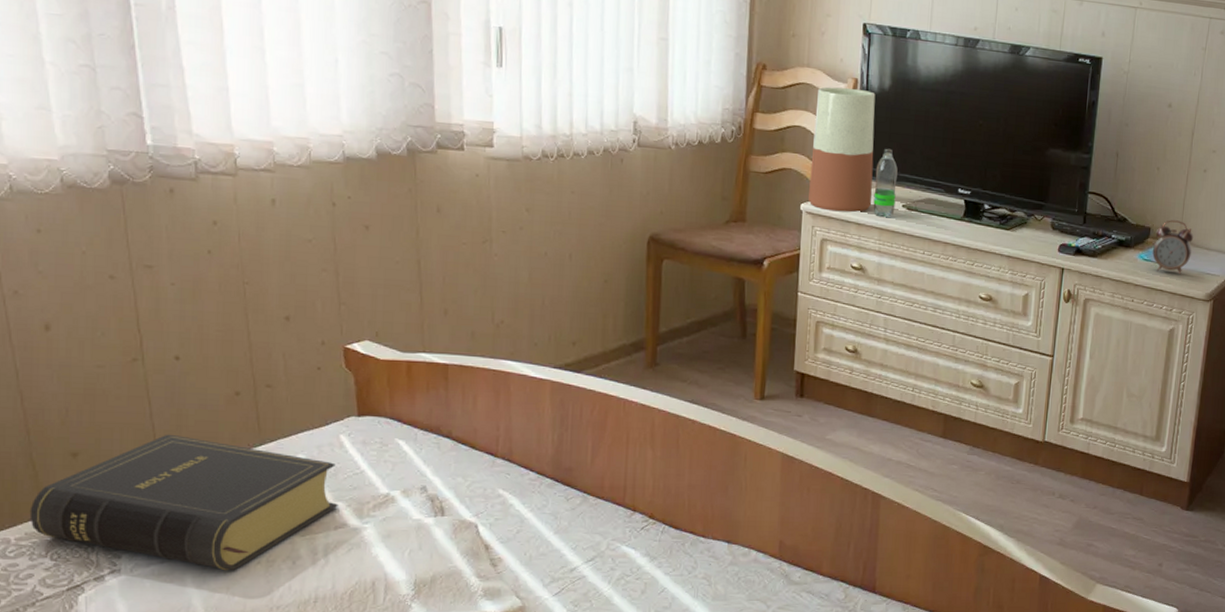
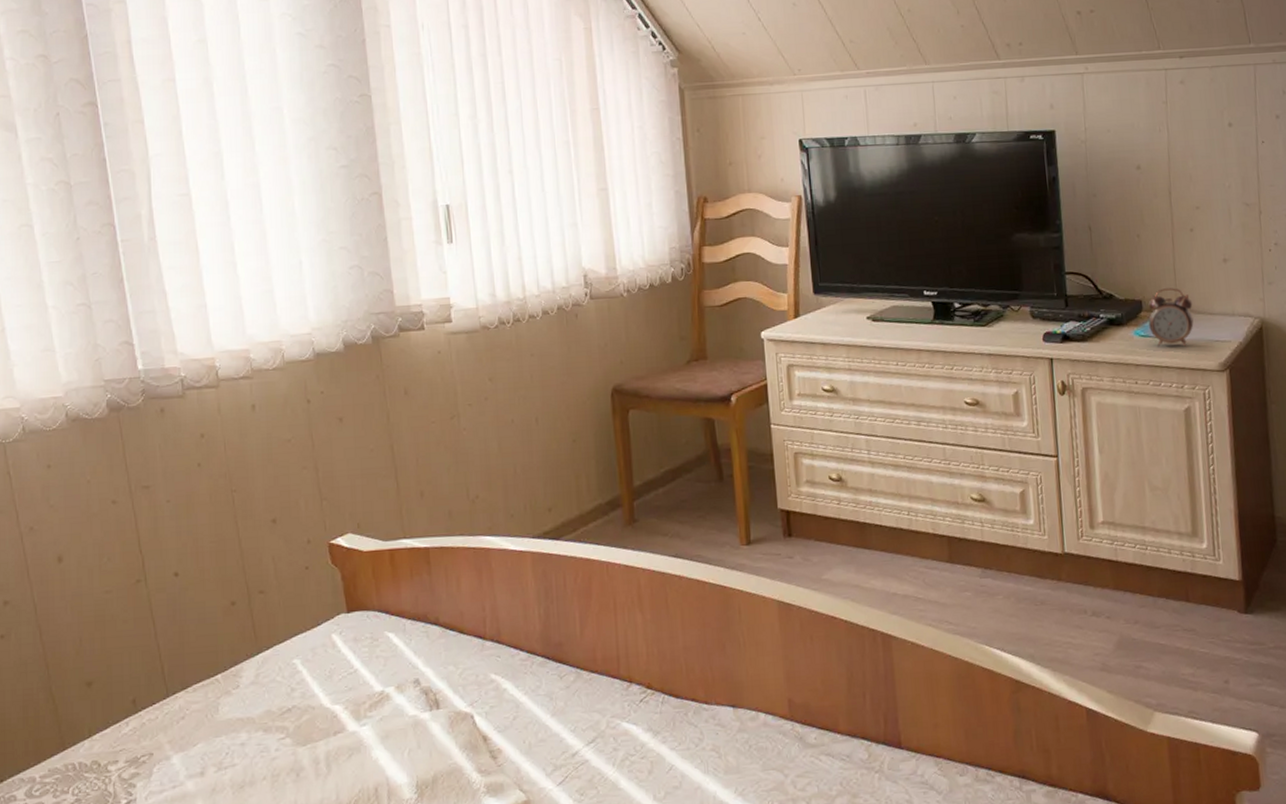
book: present [29,434,338,571] -> none [51,652,336,791]
vase: present [808,86,876,213] -> none [762,206,835,335]
bottle: present [873,148,898,218] -> none [833,260,860,334]

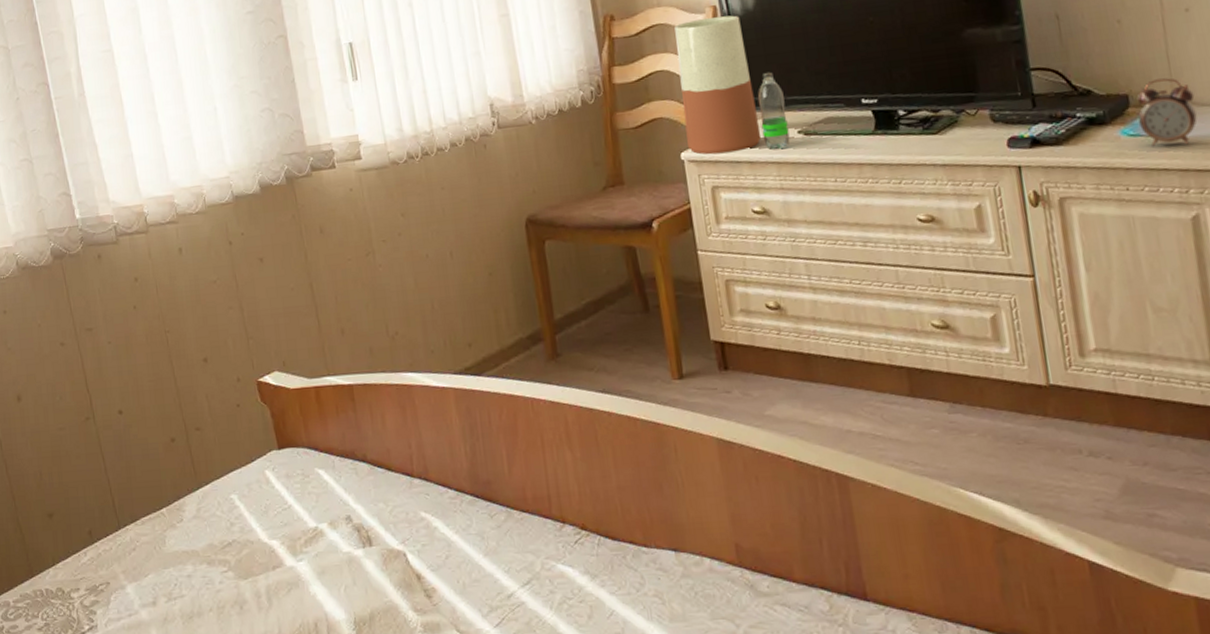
vase: none [762,206,835,335] -> present [674,15,762,155]
bottle: none [833,260,860,334] -> present [757,72,790,151]

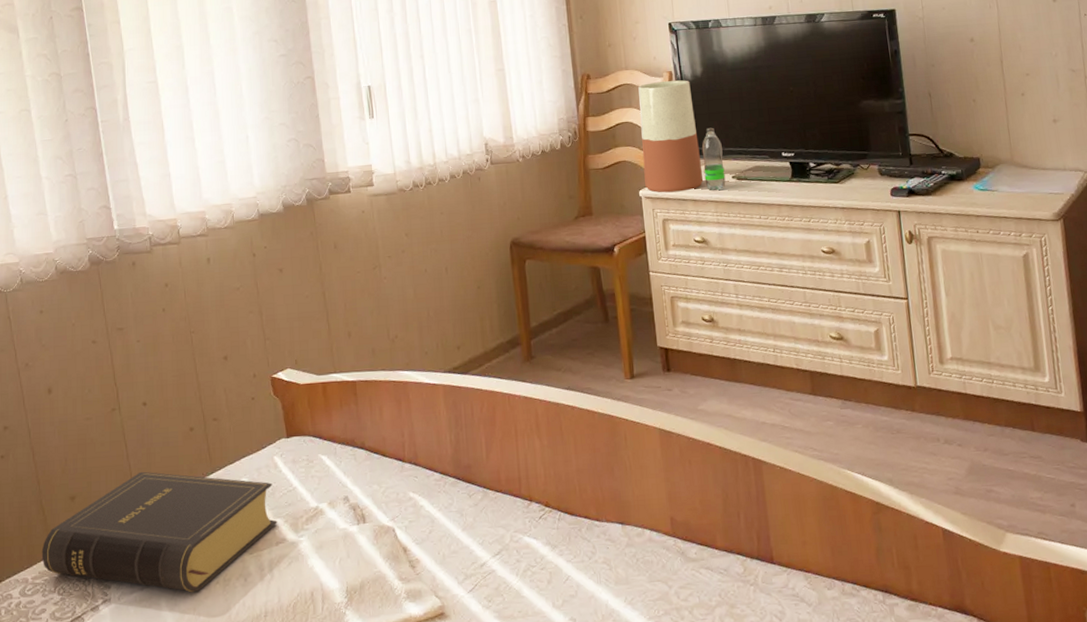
book: none [21,486,273,621] -> present [41,471,278,593]
alarm clock: present [1137,78,1198,147] -> none [986,146,1029,200]

